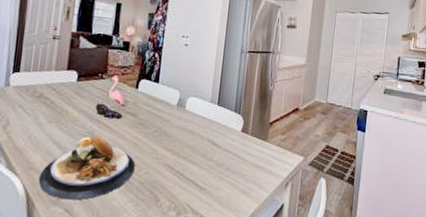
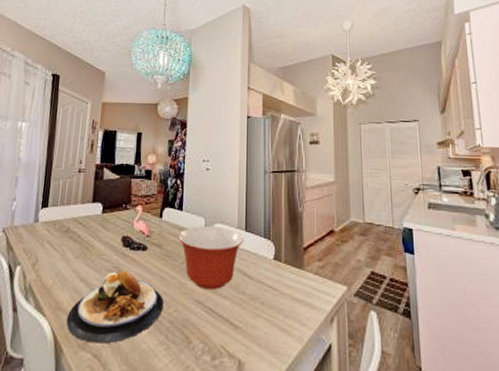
mixing bowl: none [152,98,216,157] -> present [177,226,244,290]

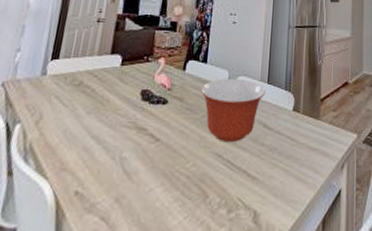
plate: present [66,271,164,344] -> none [71,126,182,205]

